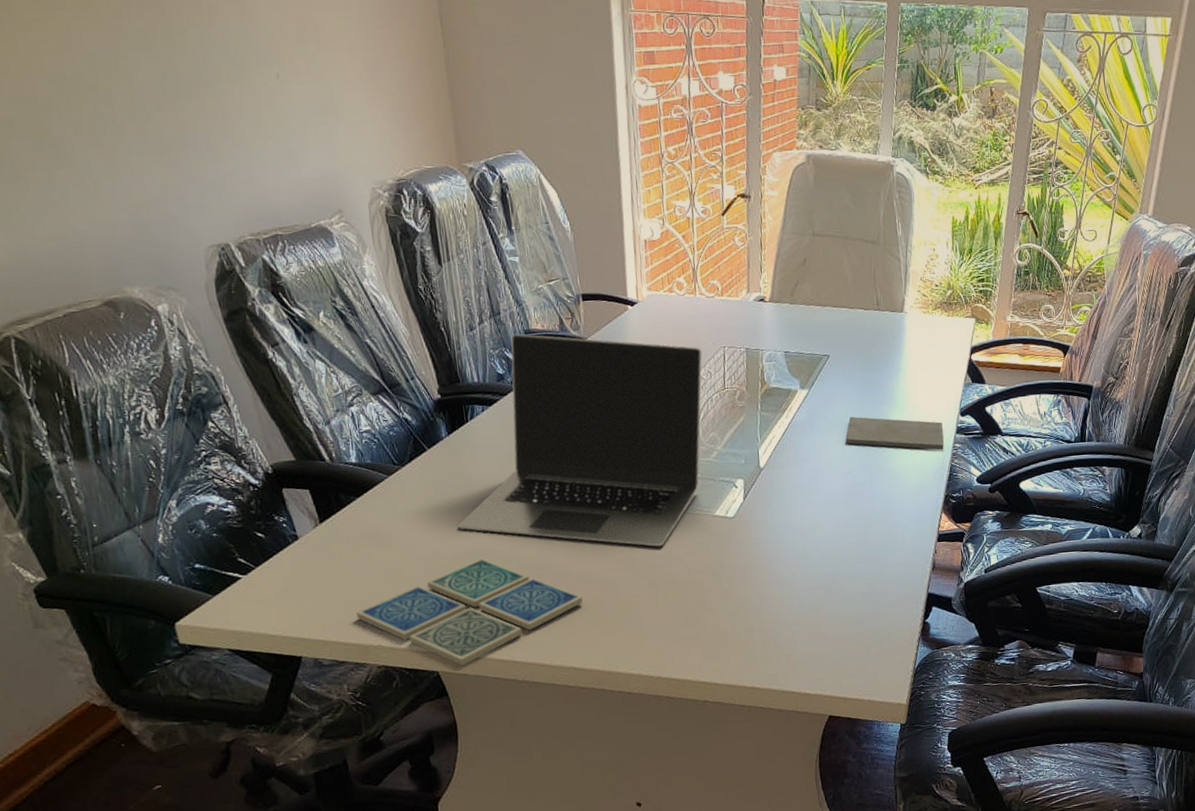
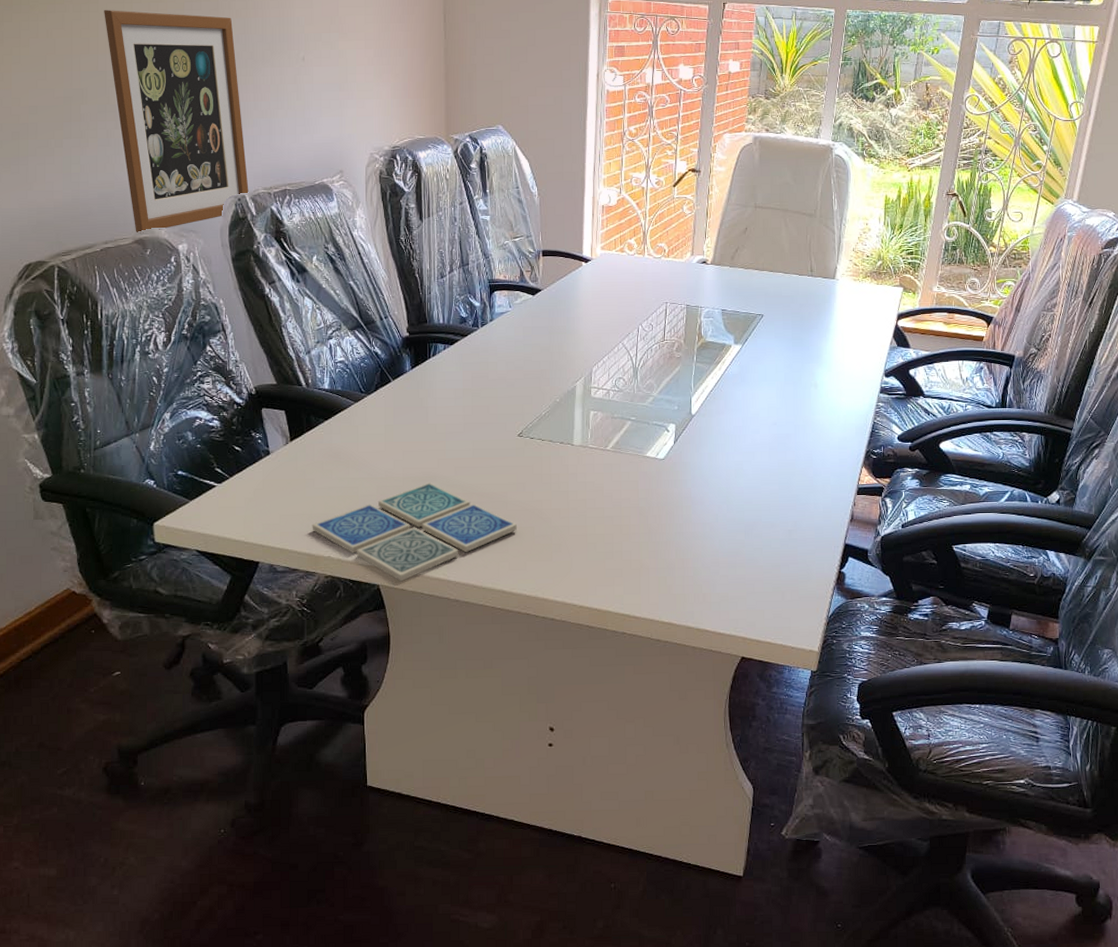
wall art: none [20,19,233,294] -> present [104,10,249,233]
laptop: present [457,333,703,547] -> none [411,282,646,482]
notepad: present [845,416,944,450] -> none [774,372,867,408]

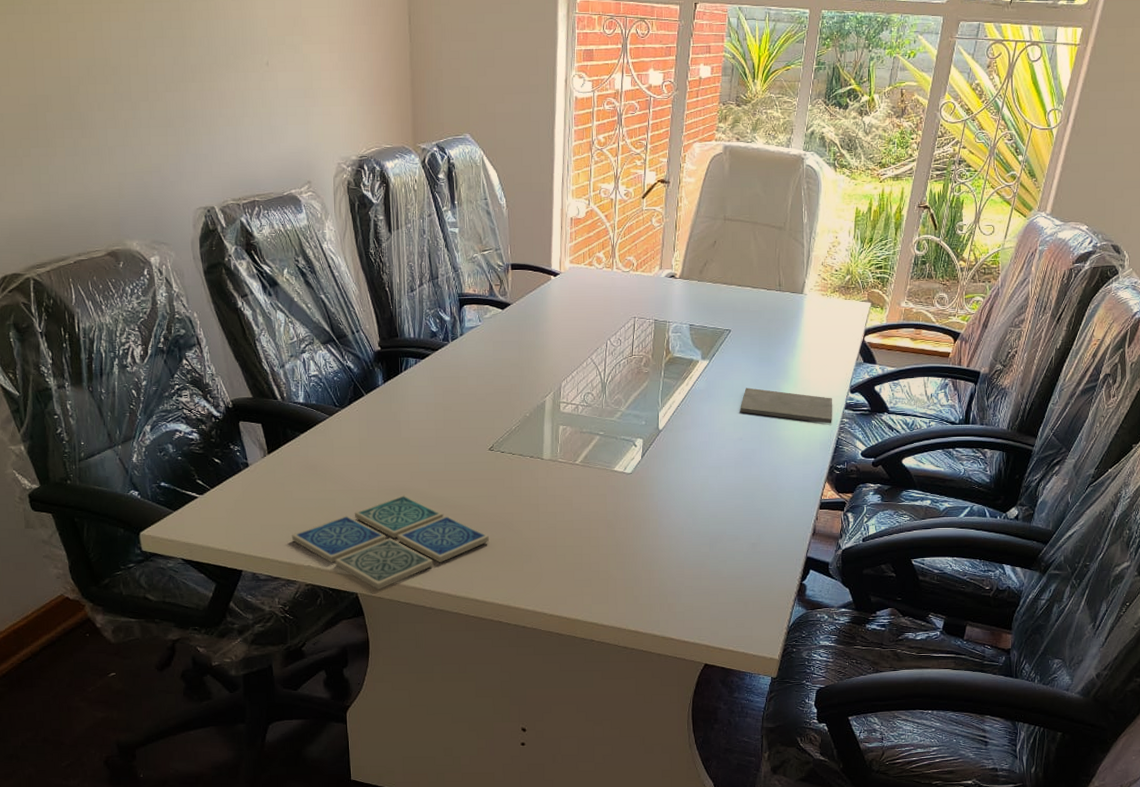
wall art: present [104,10,249,233] -> none [64,11,218,246]
notepad: none [774,372,867,408] -> present [740,387,832,424]

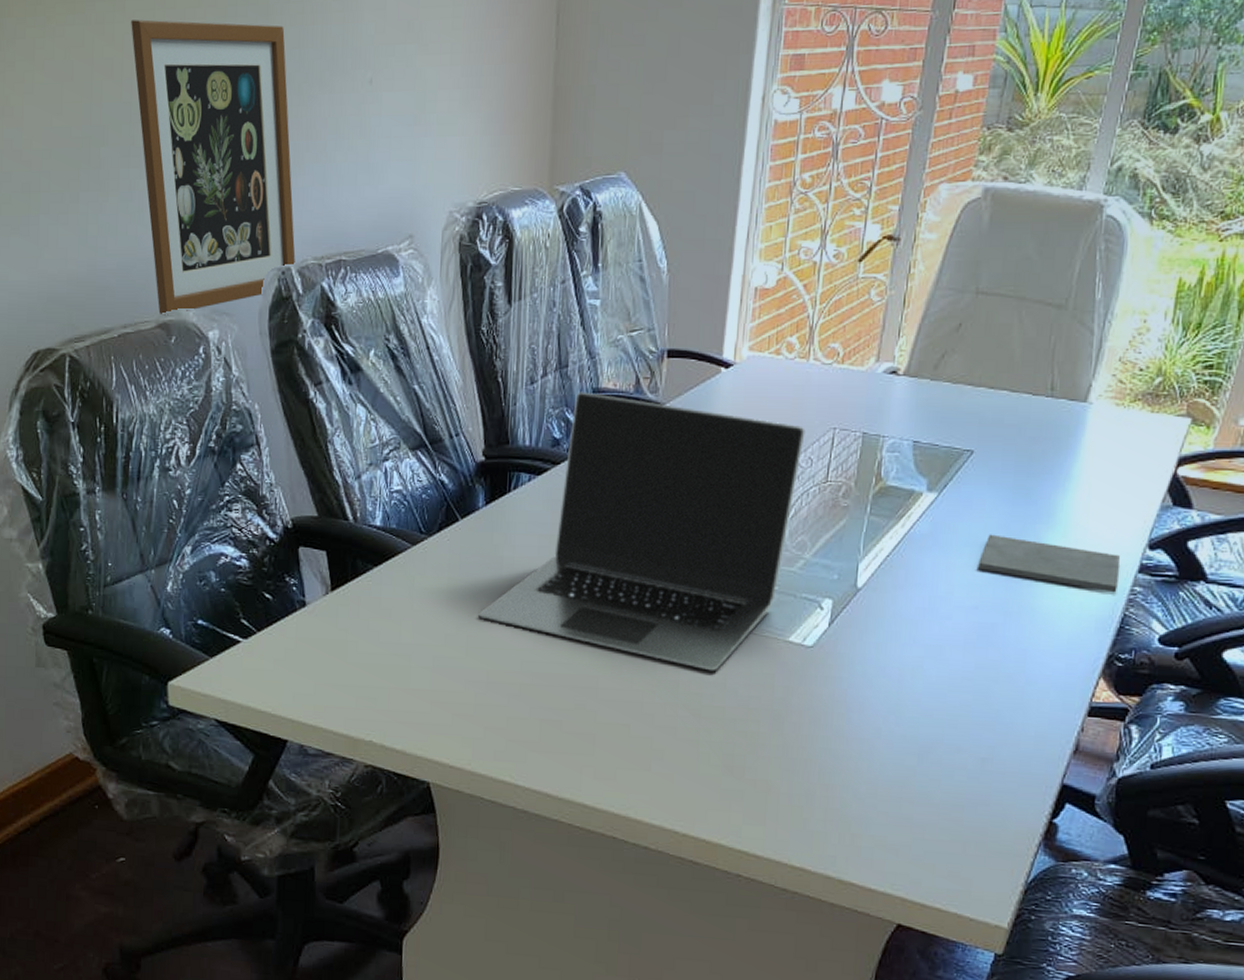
wall art: none [64,11,218,246] -> present [131,19,296,315]
drink coaster: present [291,495,489,590] -> none [351,656,608,780]
laptop: none [385,296,614,496] -> present [478,391,805,671]

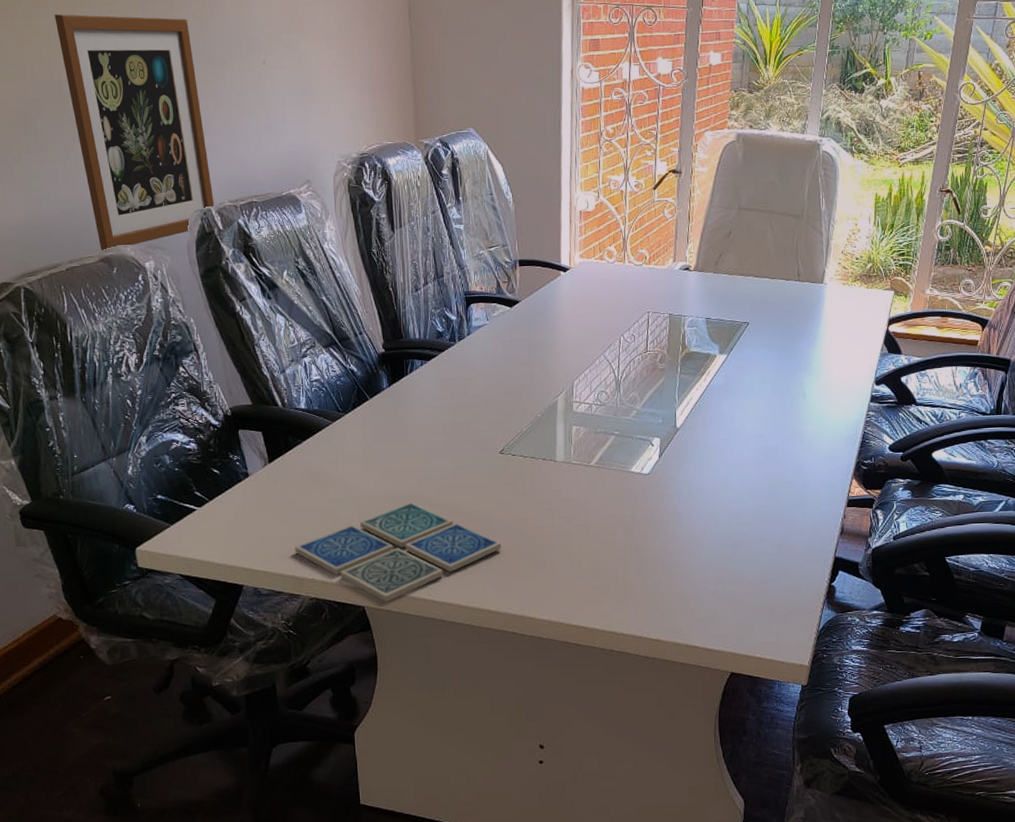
drink coaster: none [351,656,608,780] -> present [294,502,501,602]
laptop: present [478,391,805,671] -> none [391,295,628,499]
notepad: present [978,534,1120,593] -> none [761,382,858,418]

